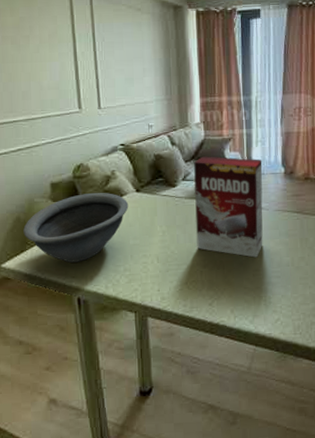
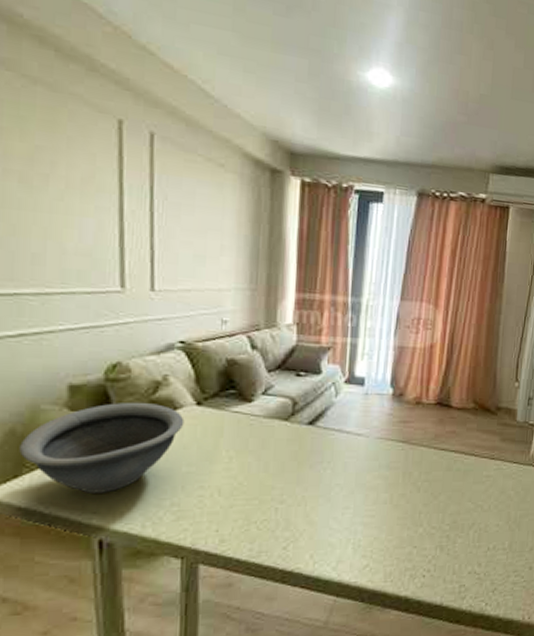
cereal box: present [194,156,263,258] -> none [273,366,367,493]

